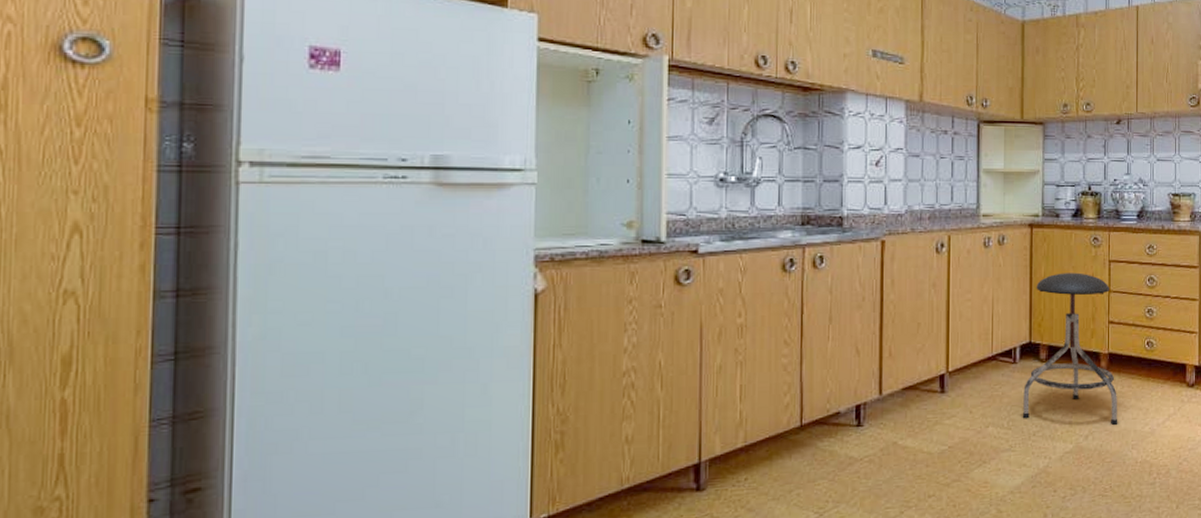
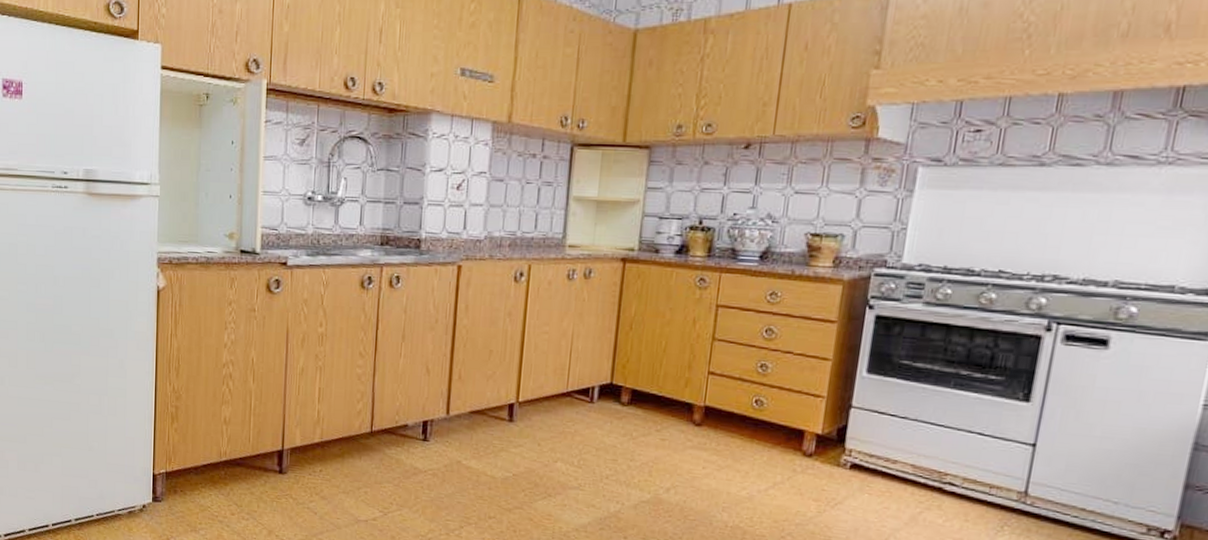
stool: present [1022,272,1118,425] -> none [595,314,714,483]

